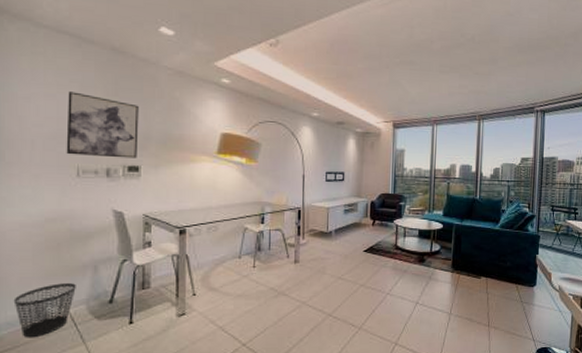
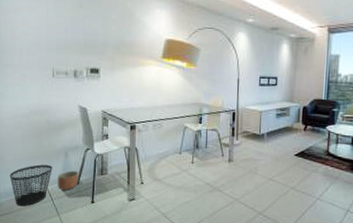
wall art: present [66,91,139,159] -> none [45,5,99,62]
planter: none [84,287,113,312] -> present [58,170,79,191]

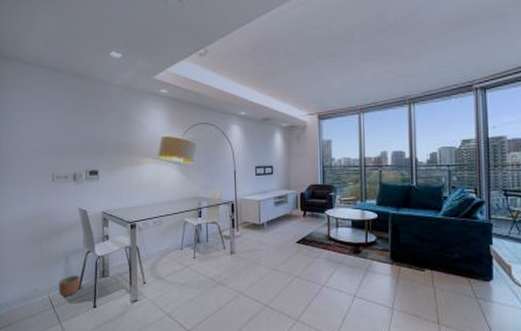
wastebasket: present [9,164,52,207] -> none [9,271,53,317]

